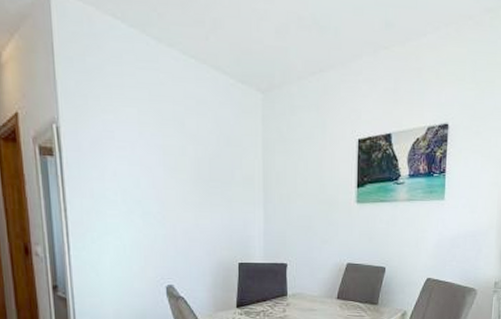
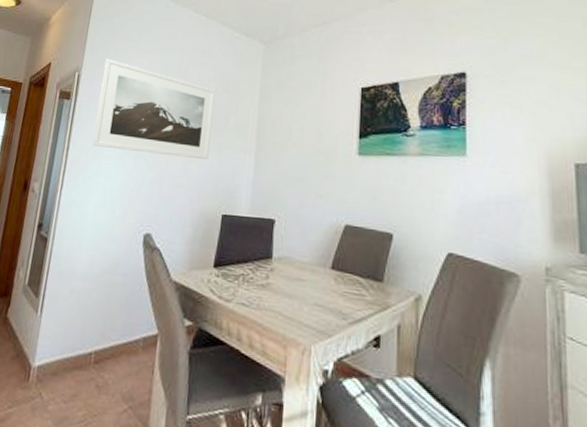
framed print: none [86,107,218,214] -> present [92,58,216,160]

